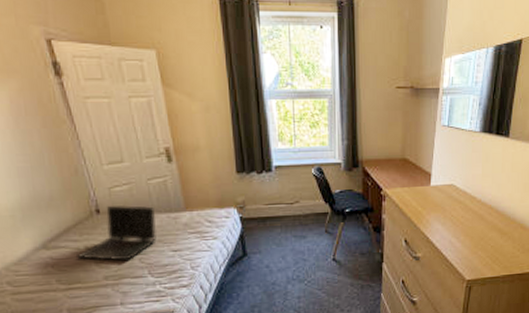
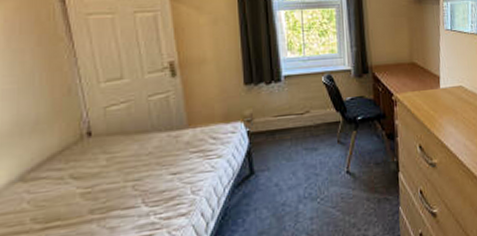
laptop computer: present [75,204,157,261] -> none [57,124,156,191]

